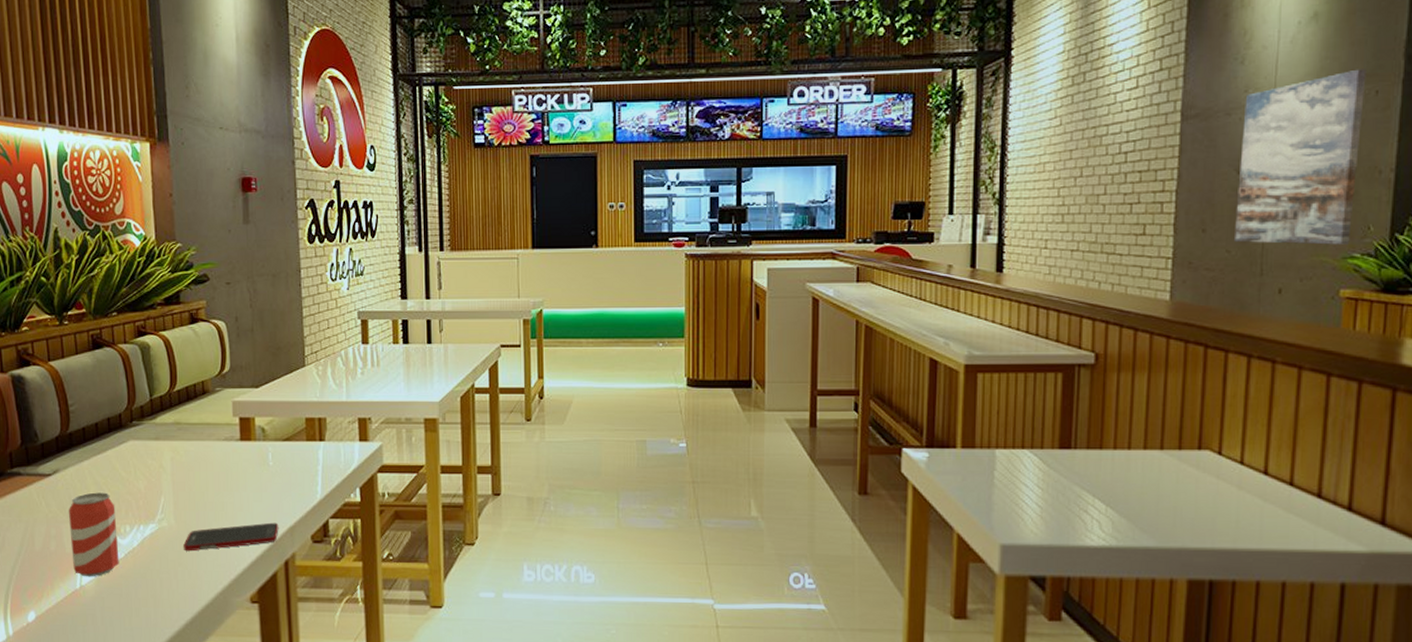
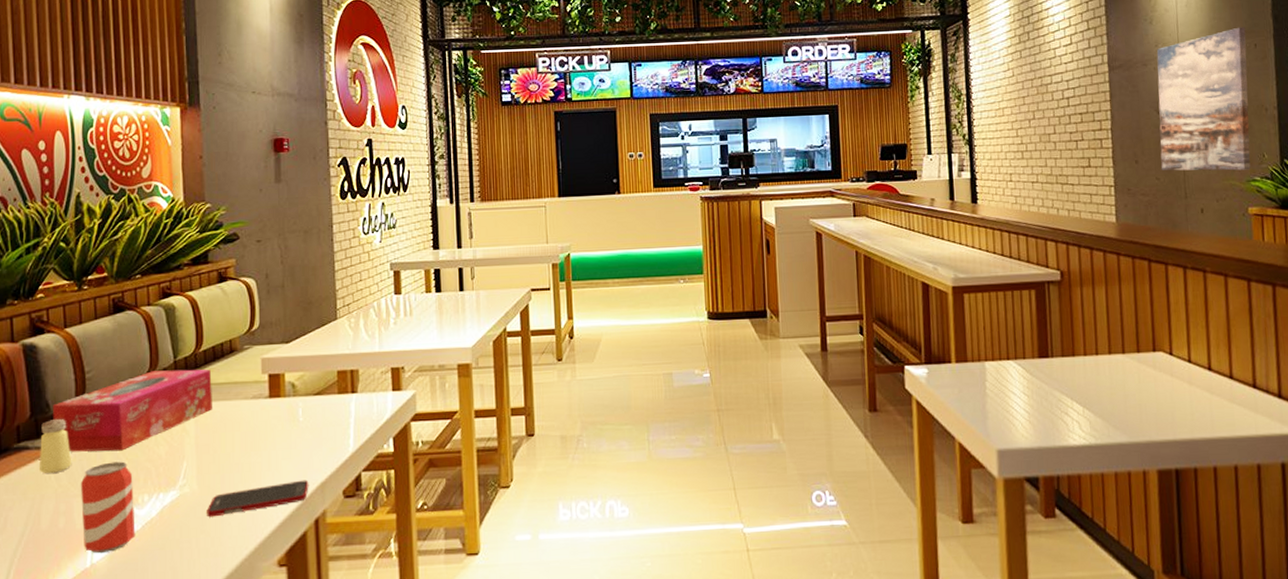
saltshaker: none [30,449,60,500] -> present [40,419,72,474]
tissue box: none [41,408,188,483] -> present [53,369,213,452]

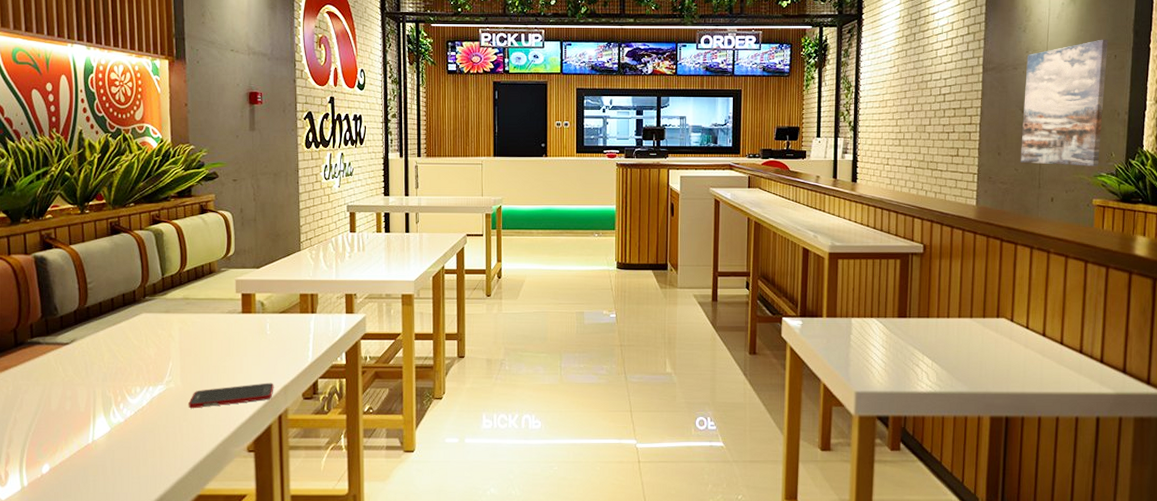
saltshaker: present [40,419,72,474] -> none [50,321,77,366]
tissue box: present [53,369,213,452] -> none [60,285,195,350]
beverage can: present [80,461,136,554] -> none [83,358,129,433]

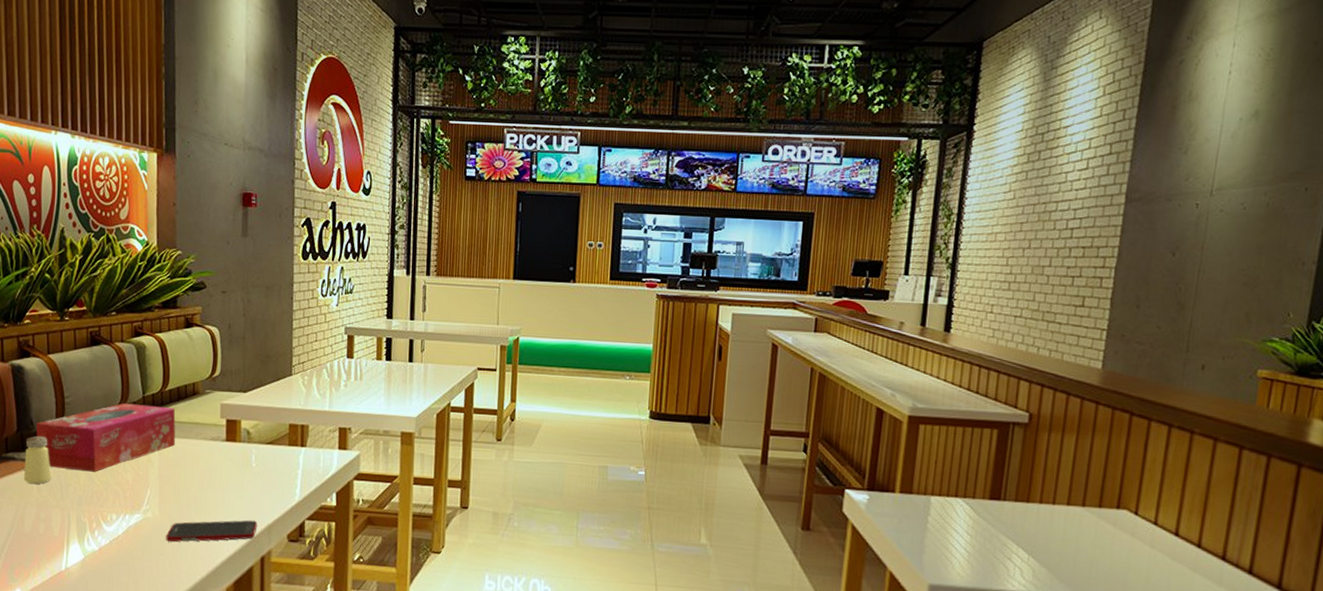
saltshaker: none [50,321,77,366] -> present [24,436,52,485]
tissue box: none [60,285,195,350] -> present [36,403,176,472]
wall art: present [1020,39,1108,166] -> none [1164,166,1299,329]

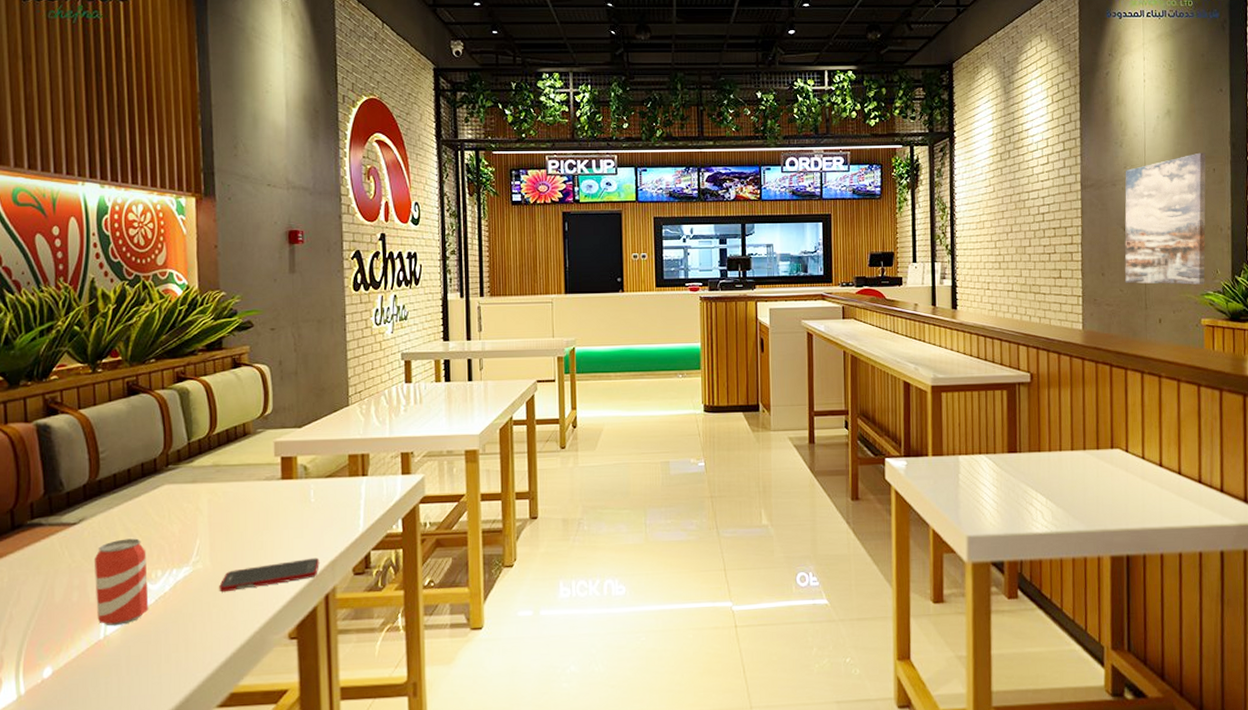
saltshaker: present [24,436,52,485] -> none [53,497,86,550]
tissue box: present [36,403,176,472] -> none [67,451,227,529]
beverage can: none [58,480,104,560] -> present [94,538,149,626]
wall art: none [1164,166,1299,329] -> present [1124,152,1206,285]

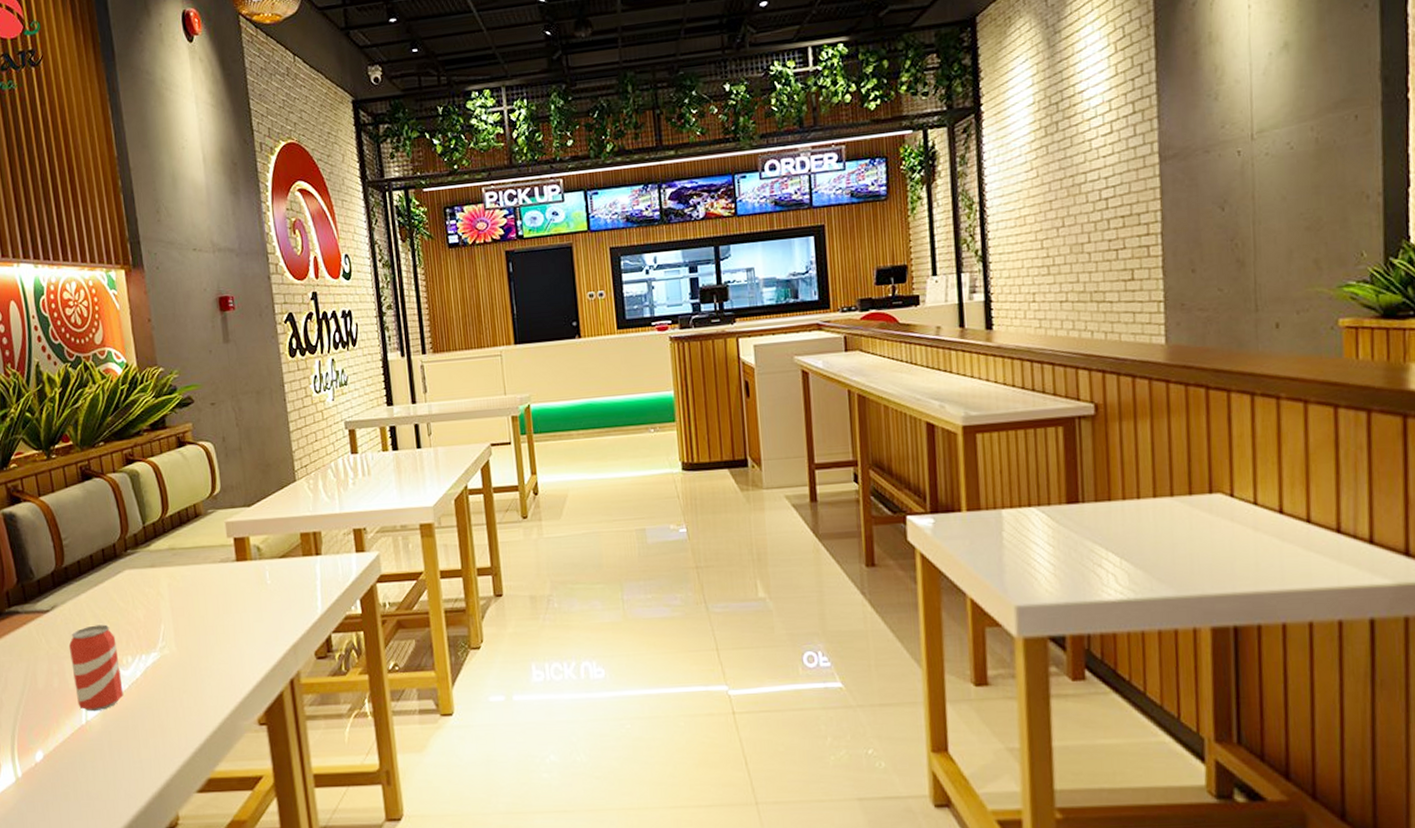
cell phone: present [219,557,320,593] -> none [187,641,282,678]
wall art: present [1124,152,1206,285] -> none [1222,94,1344,280]

